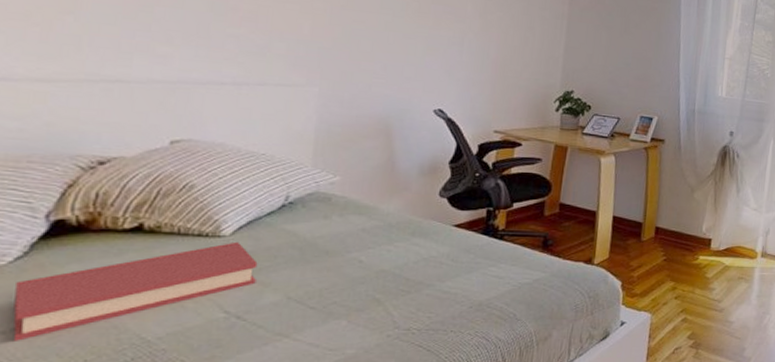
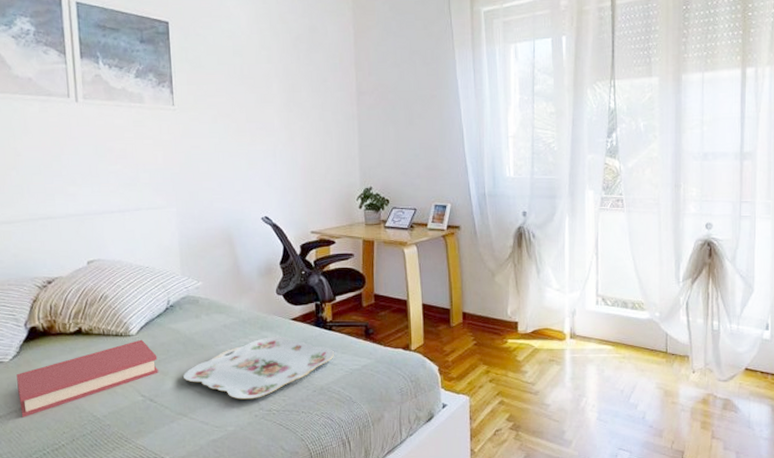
serving tray: none [291,243,502,317] -> present [182,336,334,399]

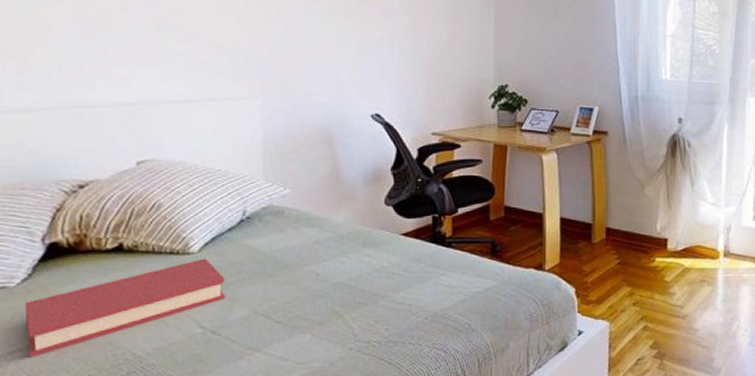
serving tray: present [182,336,334,399] -> none [257,254,452,330]

